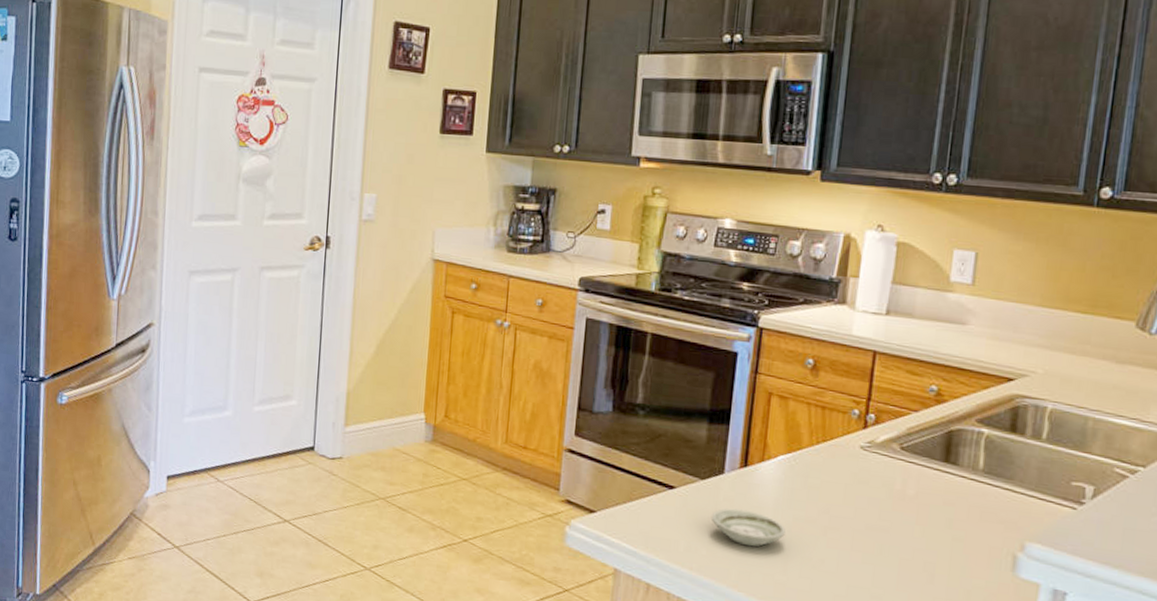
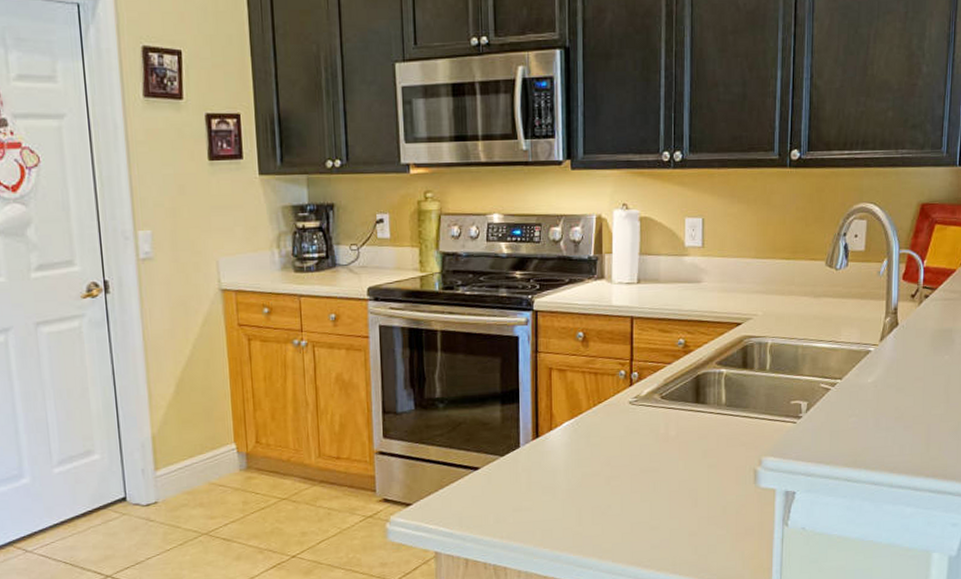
saucer: present [711,508,785,547] -> none [513,475,577,507]

